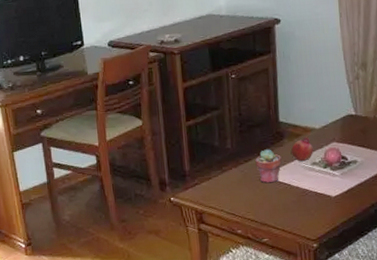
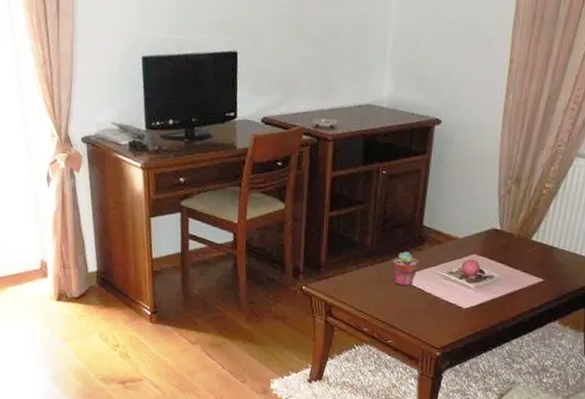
fruit: present [291,136,313,161] -> none [430,244,452,269]

